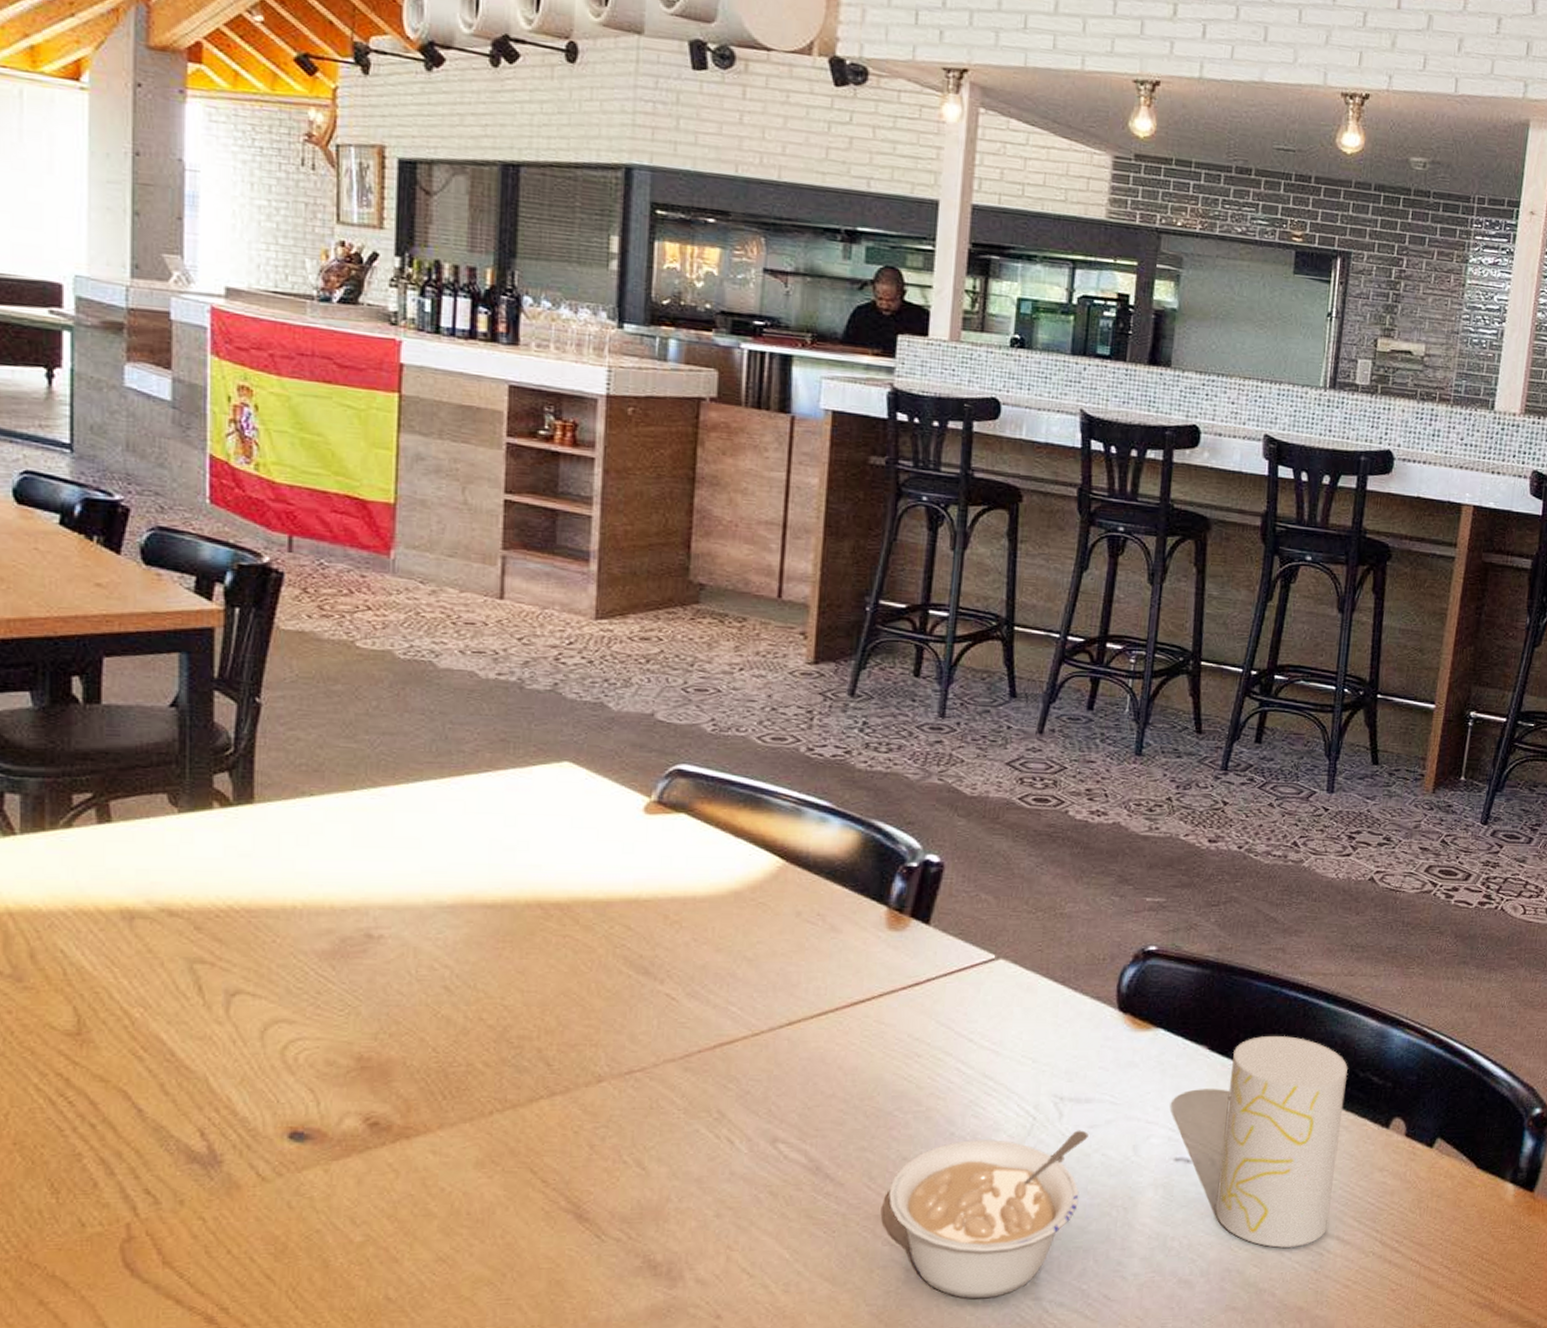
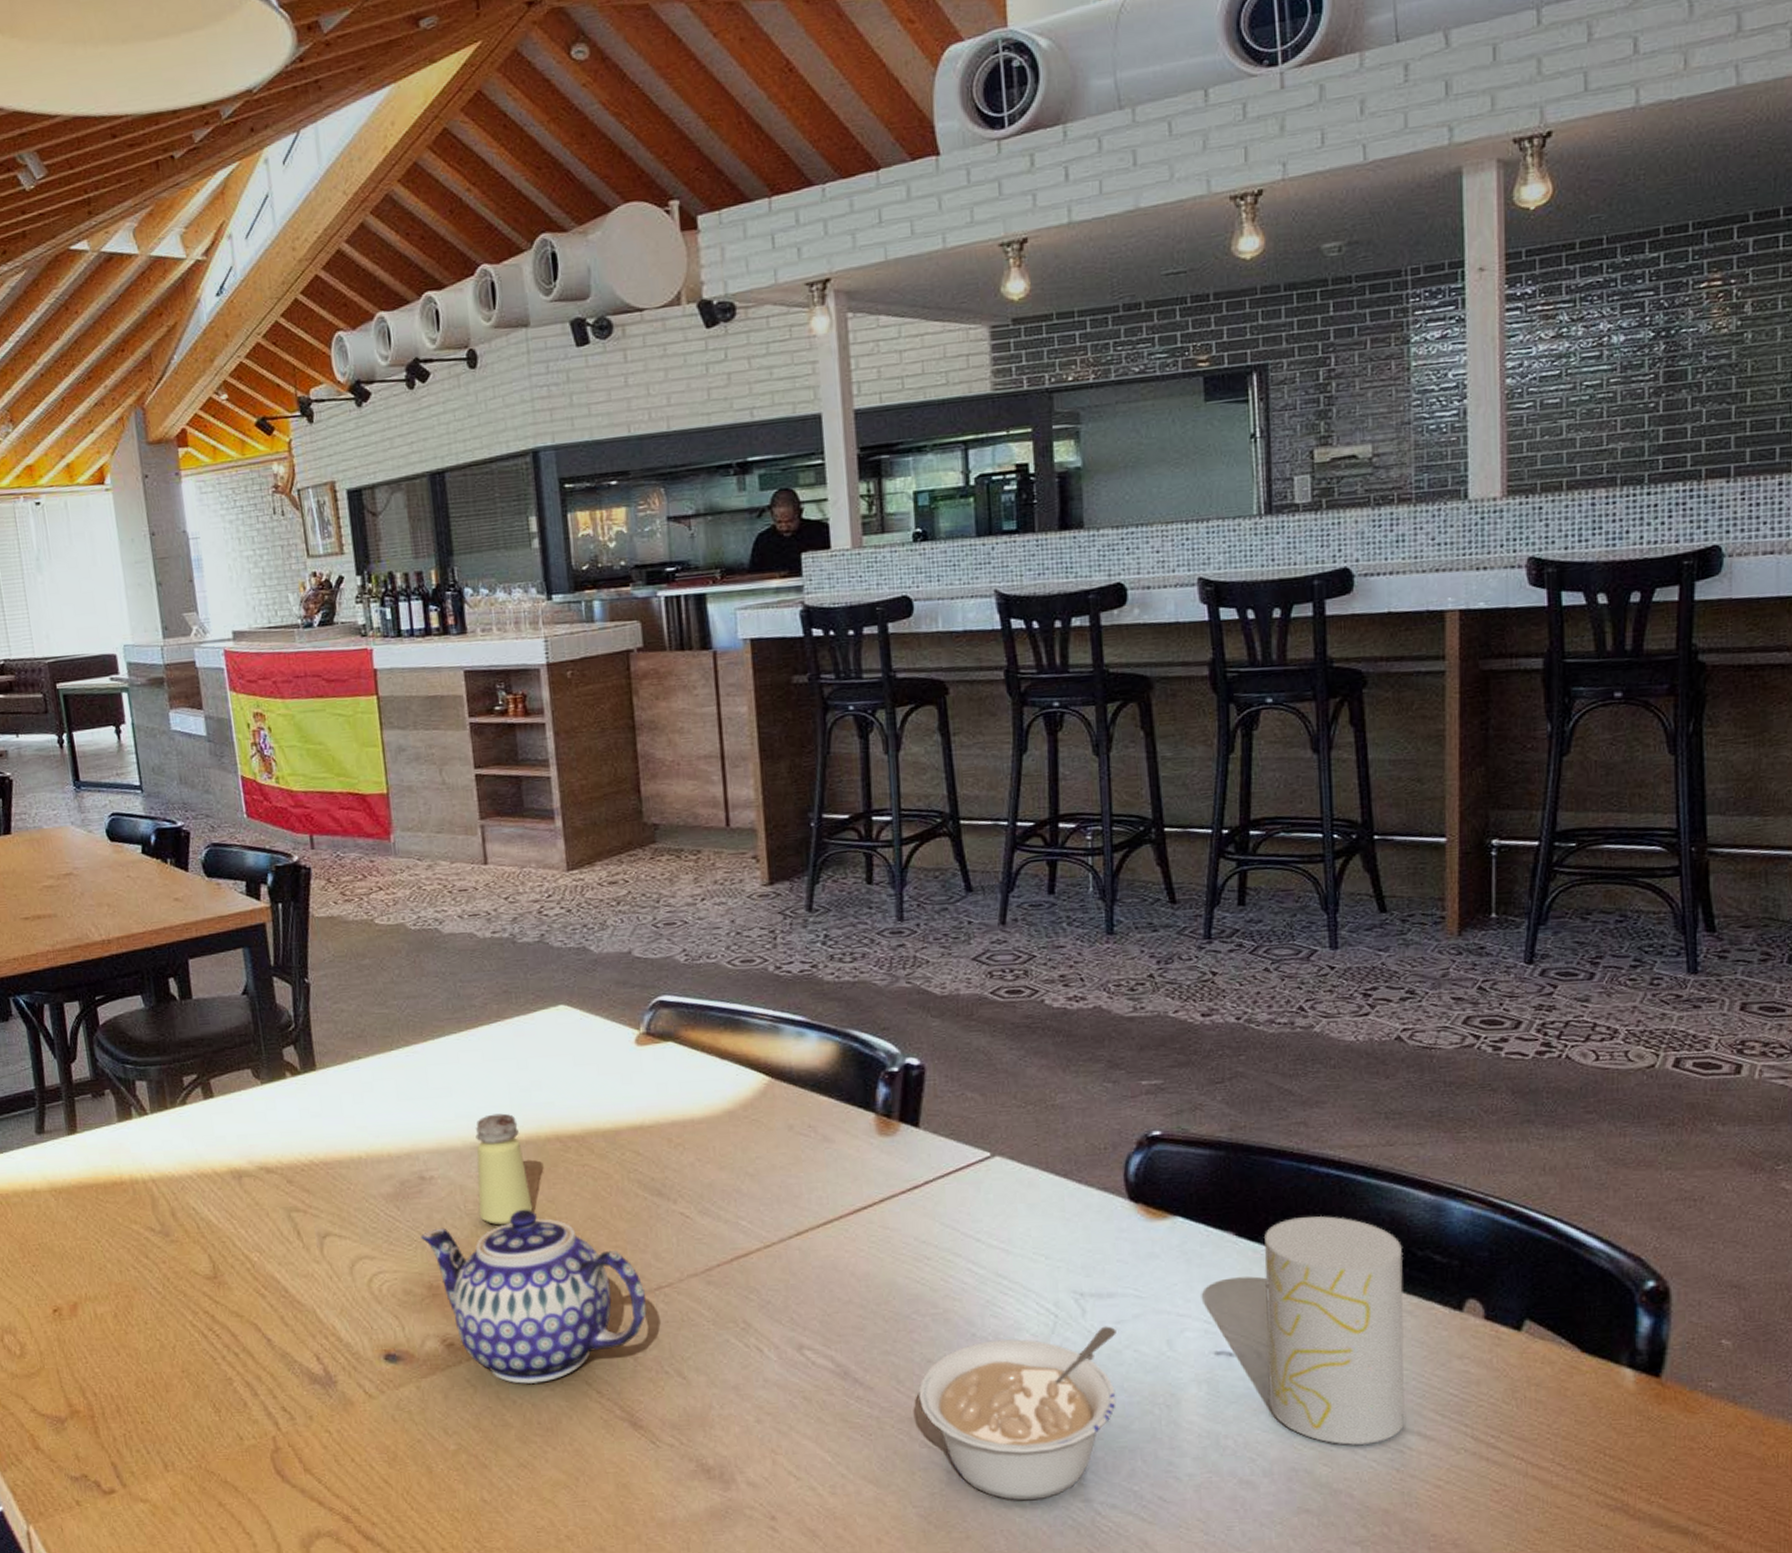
teapot: none [357,979,613,1171] -> present [421,1209,647,1385]
saltshaker: none [432,872,499,995] -> present [475,1113,533,1226]

